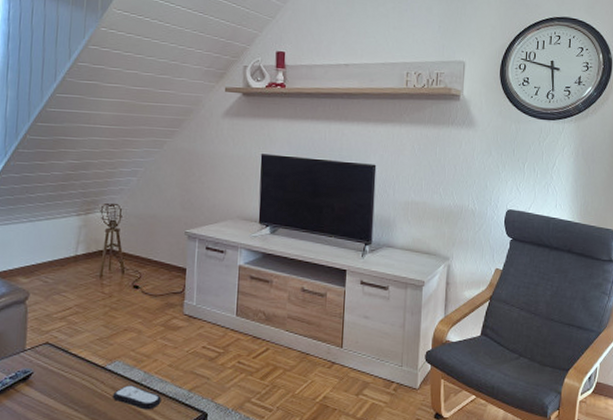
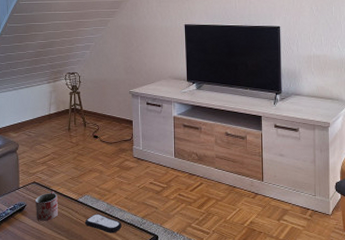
mug: none [45,355,78,394] -> present [36,191,59,221]

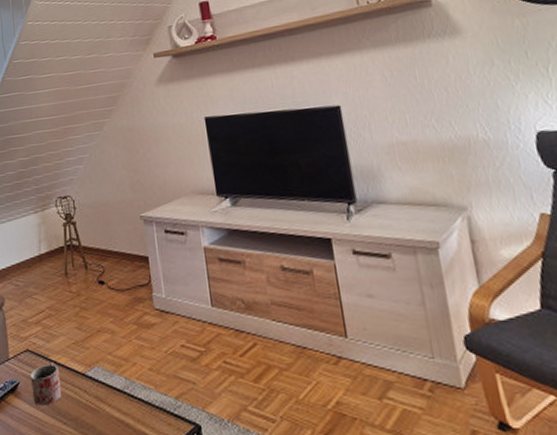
remote control: present [85,214,122,233] -> none [98,393,148,422]

